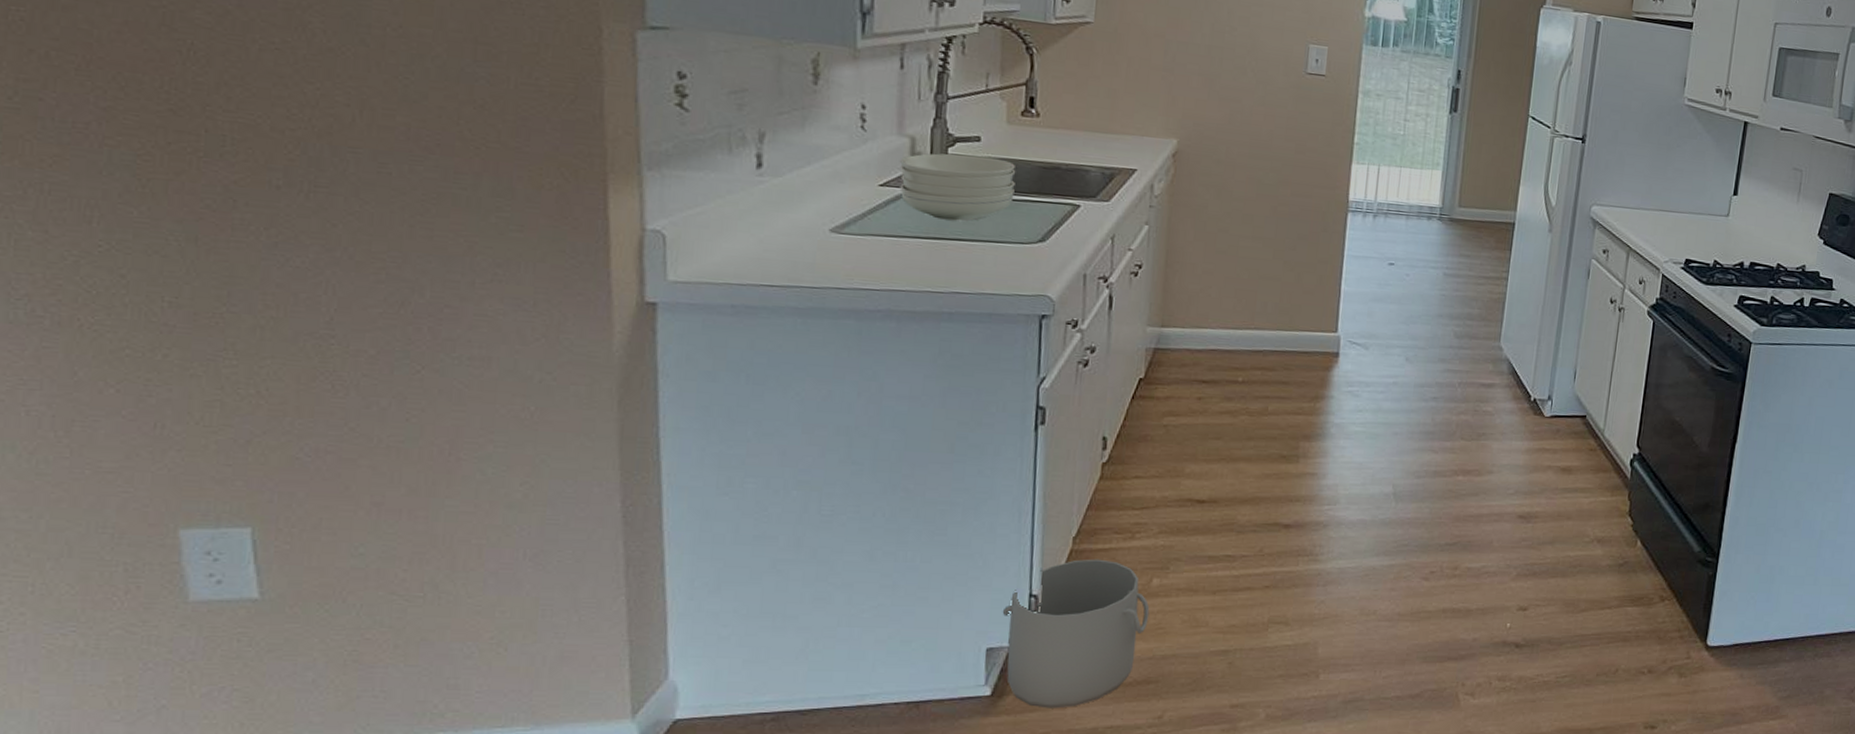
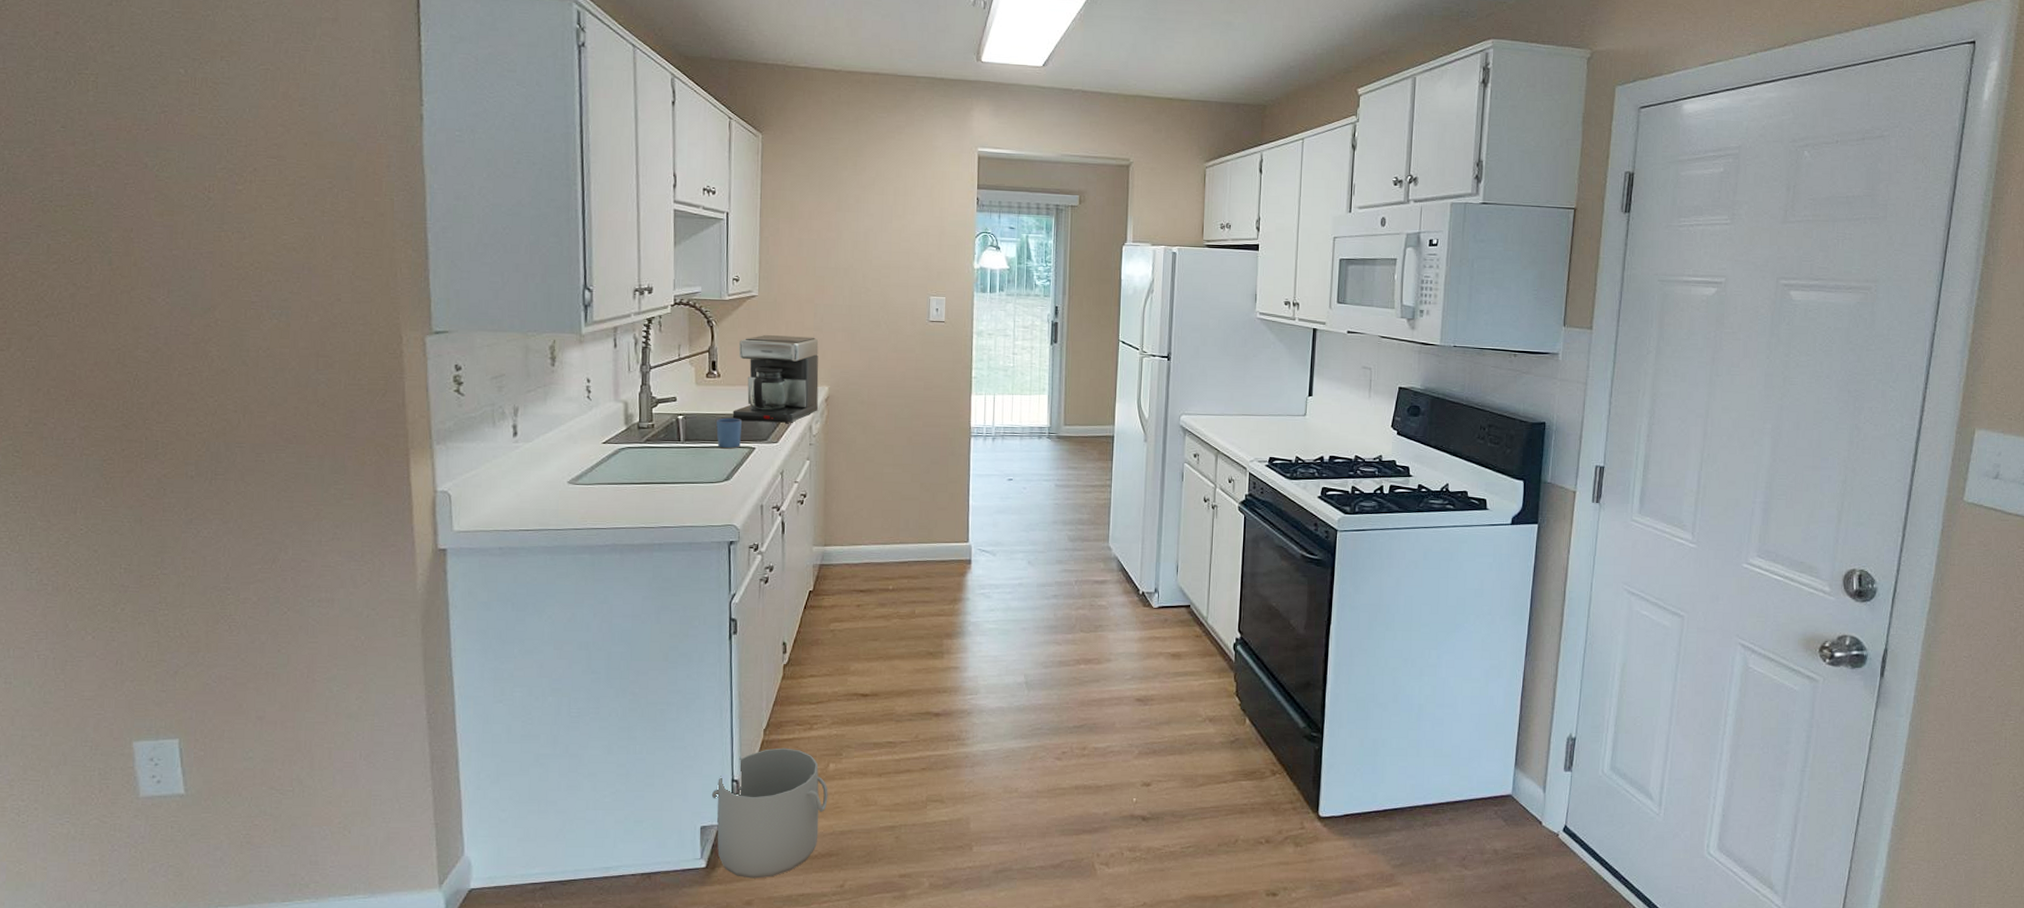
bowl: present [899,153,1016,222] -> none [617,413,705,468]
mug: none [1031,166,1065,206] -> present [716,417,742,450]
coffee maker: none [1052,71,1168,179] -> present [732,335,819,423]

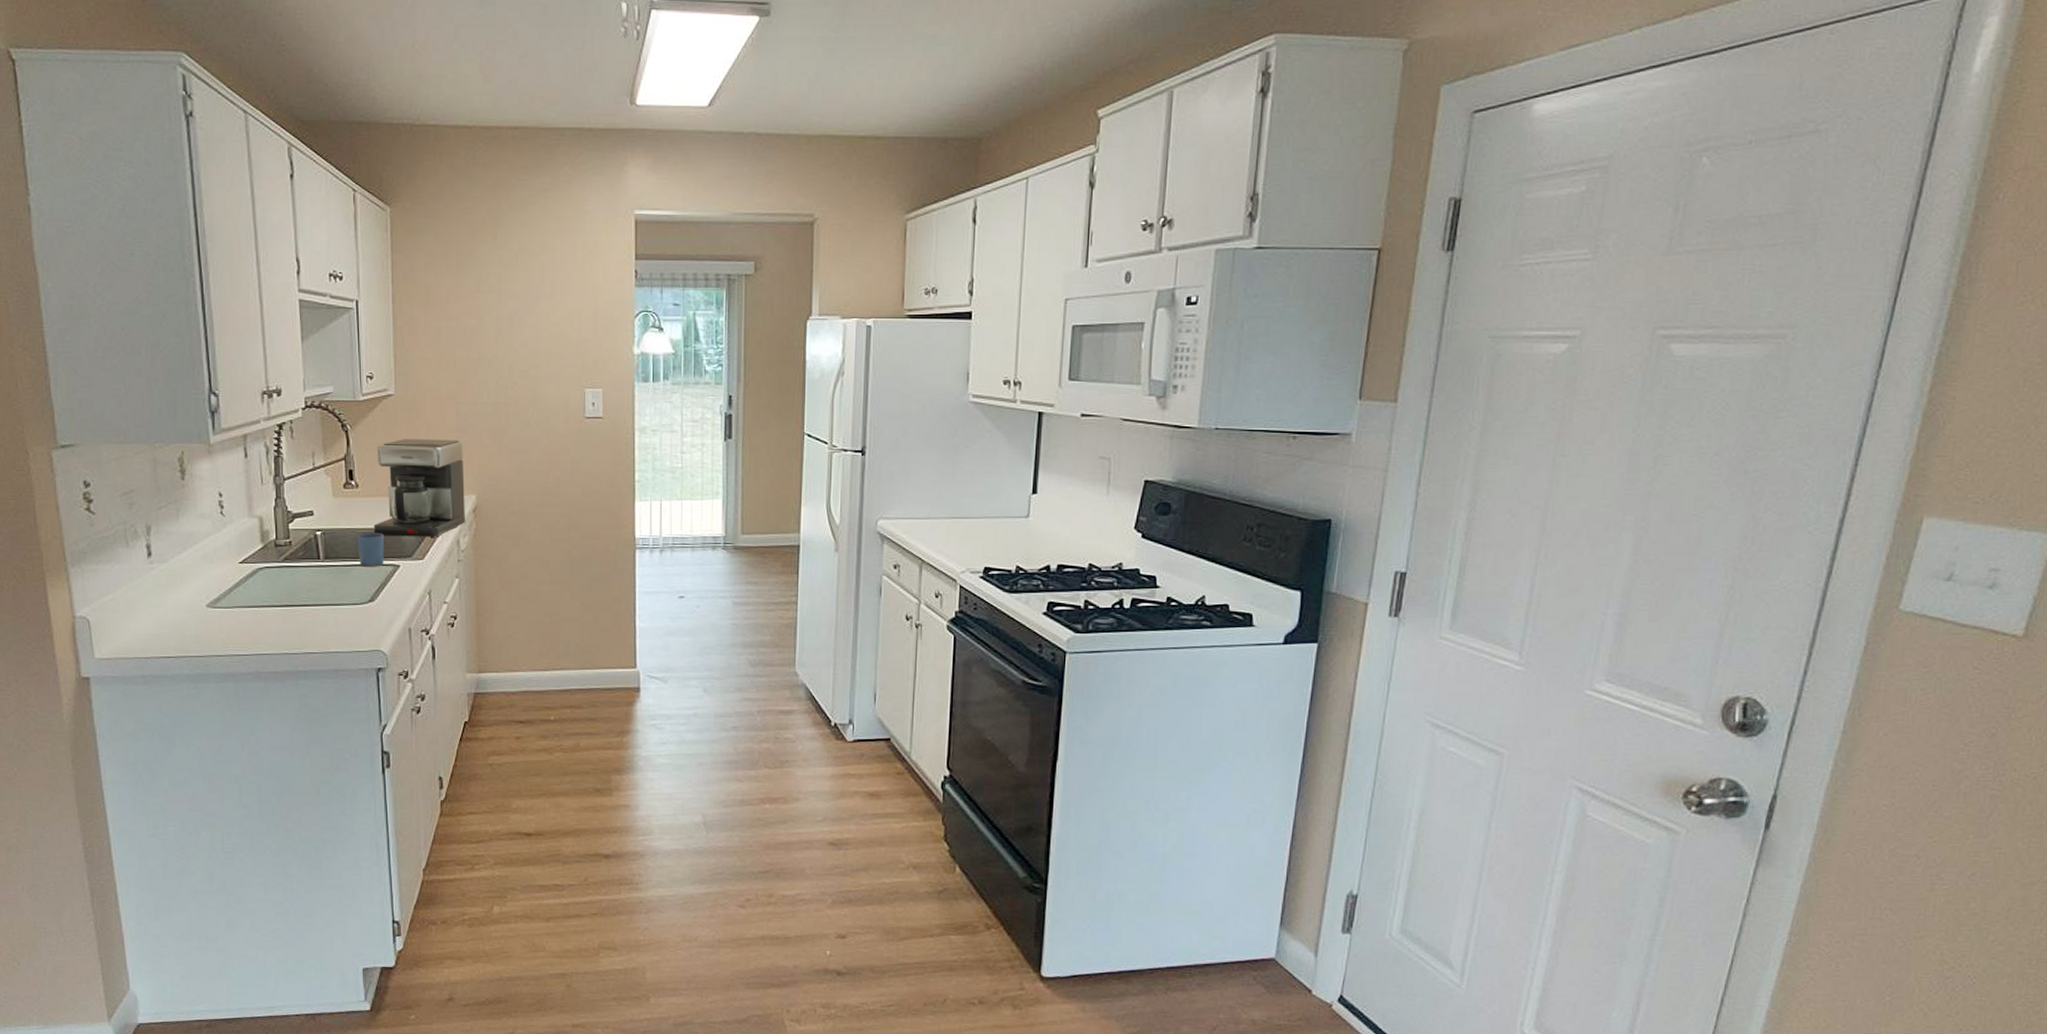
bucket: present [711,748,828,879] -> none [372,888,494,1023]

